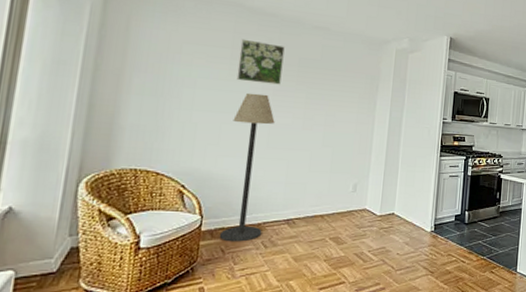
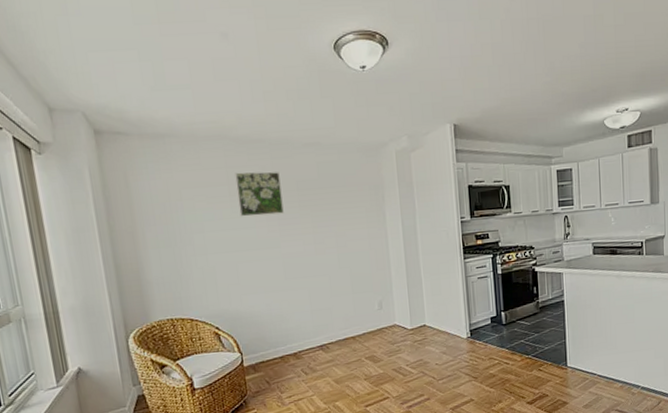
floor lamp: present [219,93,275,242] -> none [246,225,300,374]

